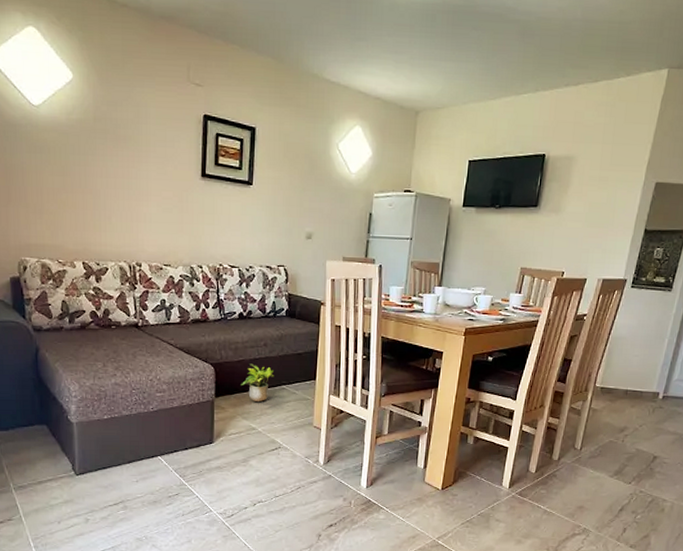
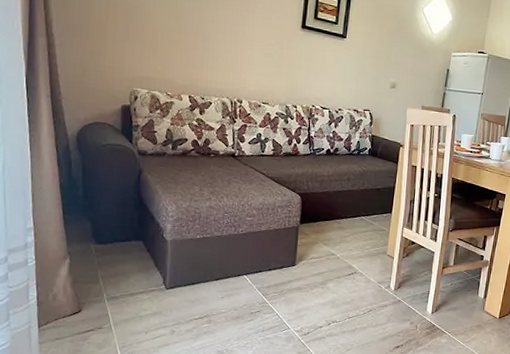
potted plant: present [241,363,275,401] -> none [324,195,355,230]

